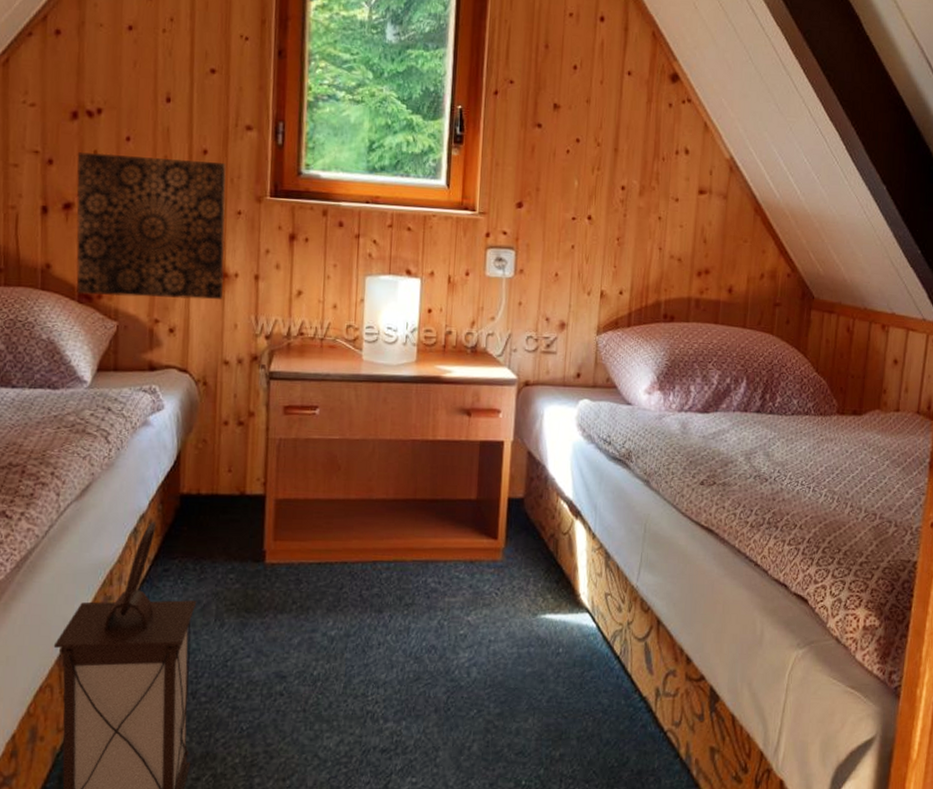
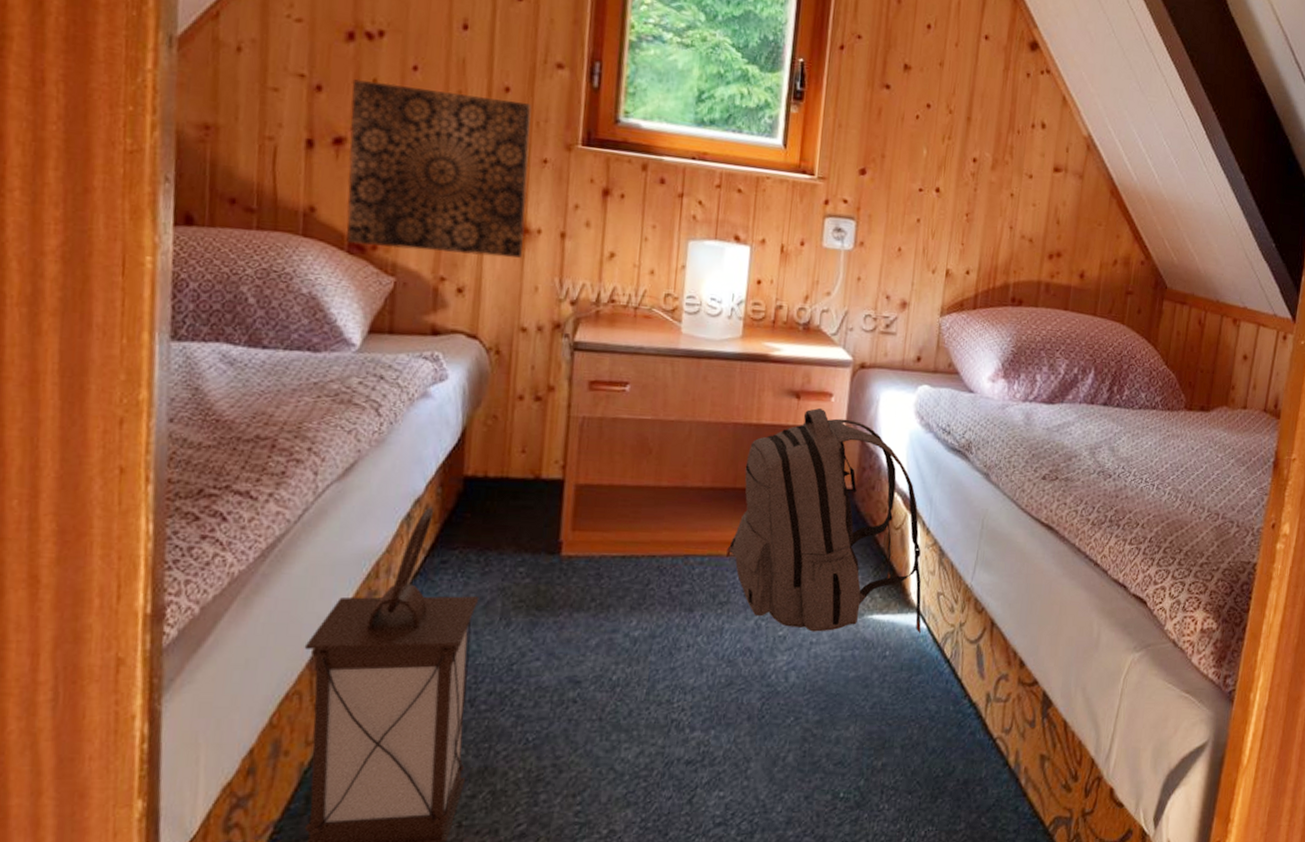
backpack: none [410,423,591,632] -> present [726,407,922,634]

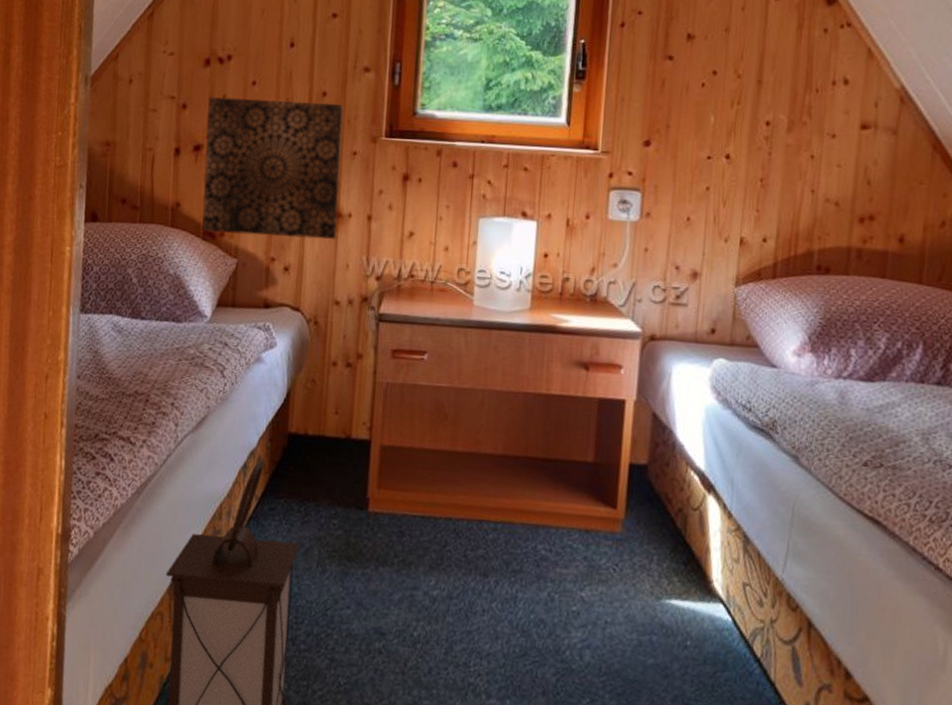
backpack: present [726,407,922,634] -> none [519,379,726,627]

